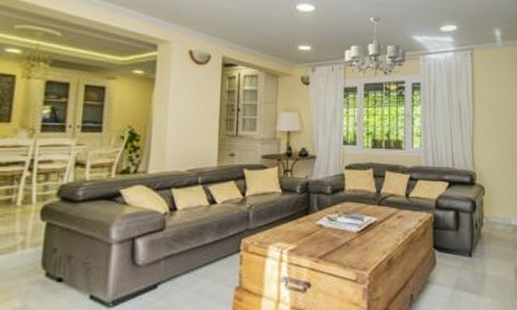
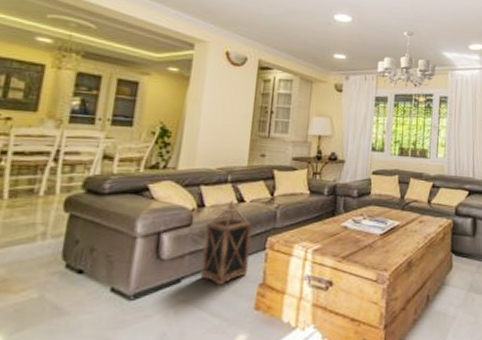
lantern: none [176,201,226,290] -> present [200,199,253,286]

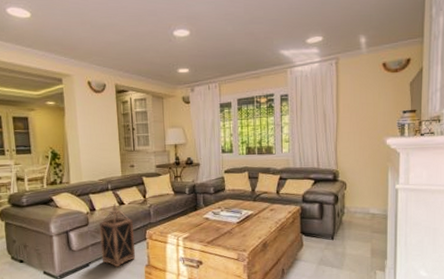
chandelier: present [377,31,436,88] -> none [218,35,274,92]

